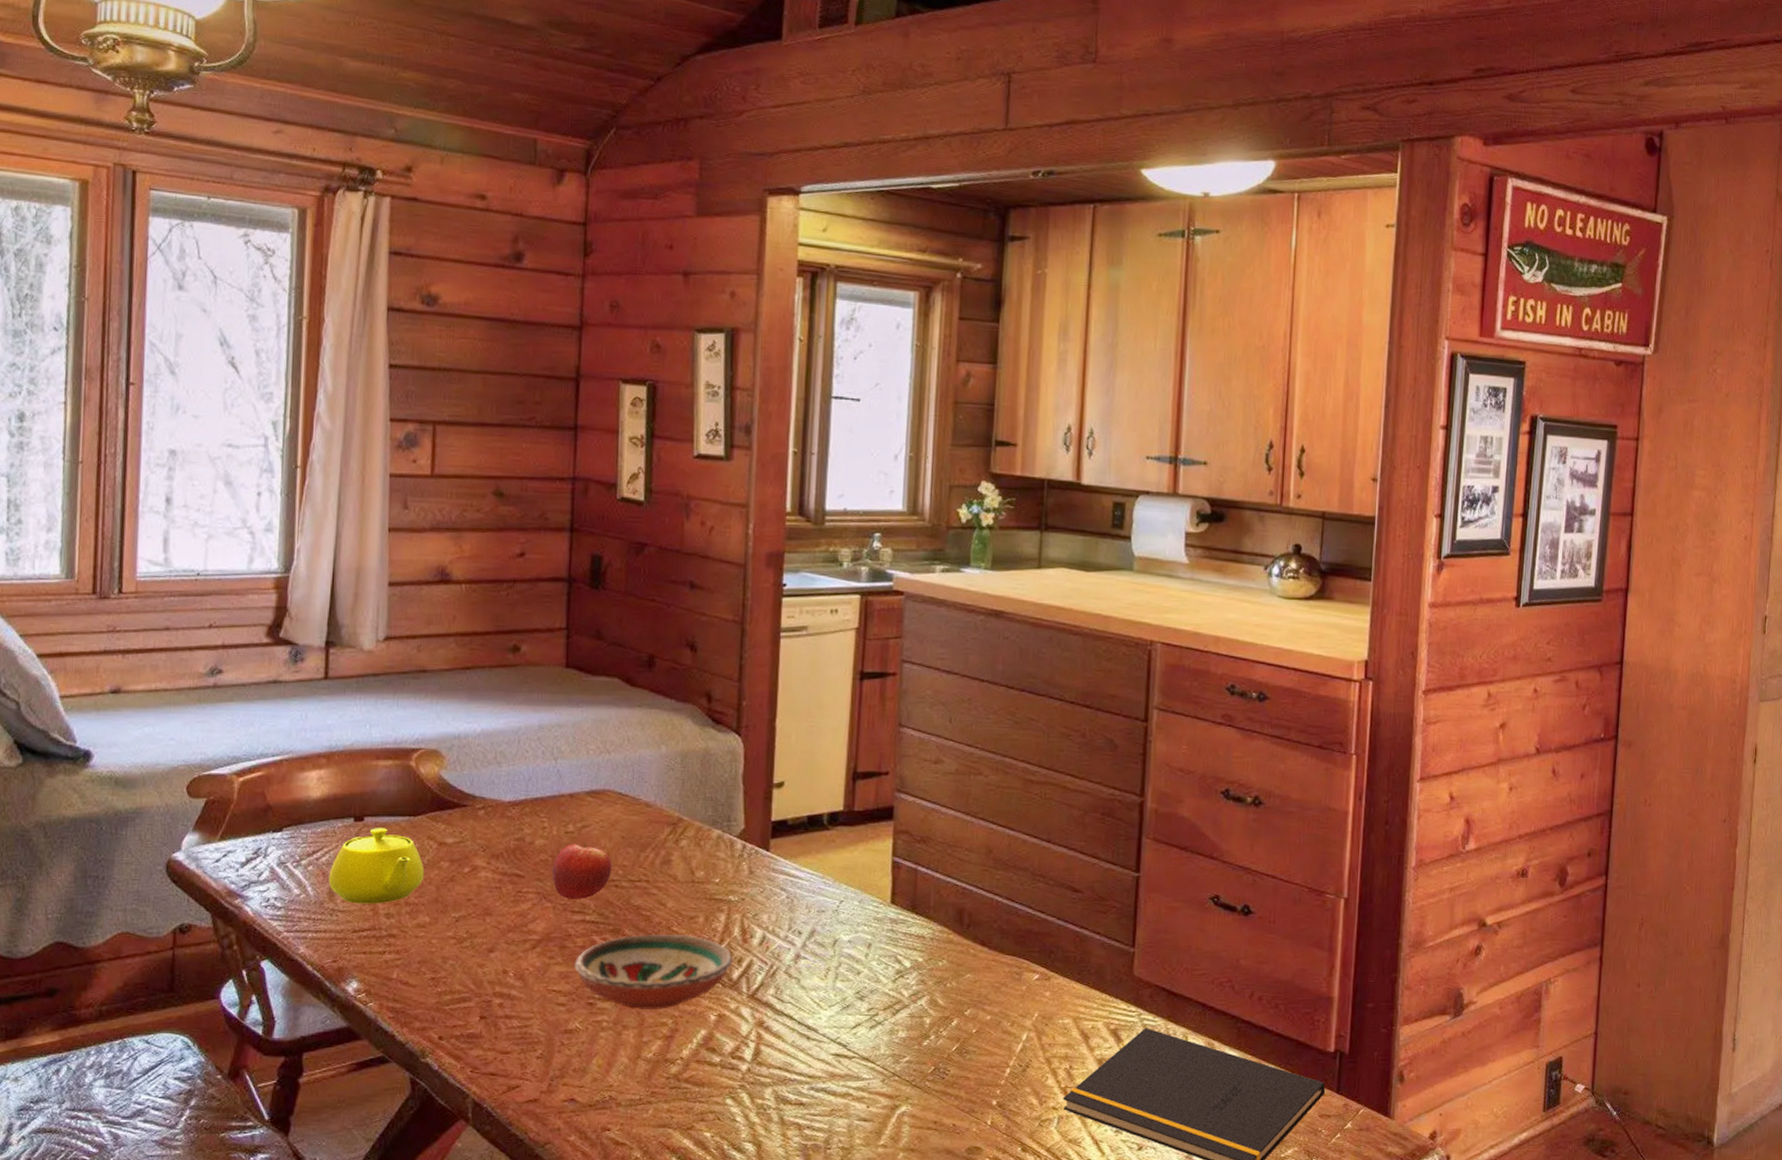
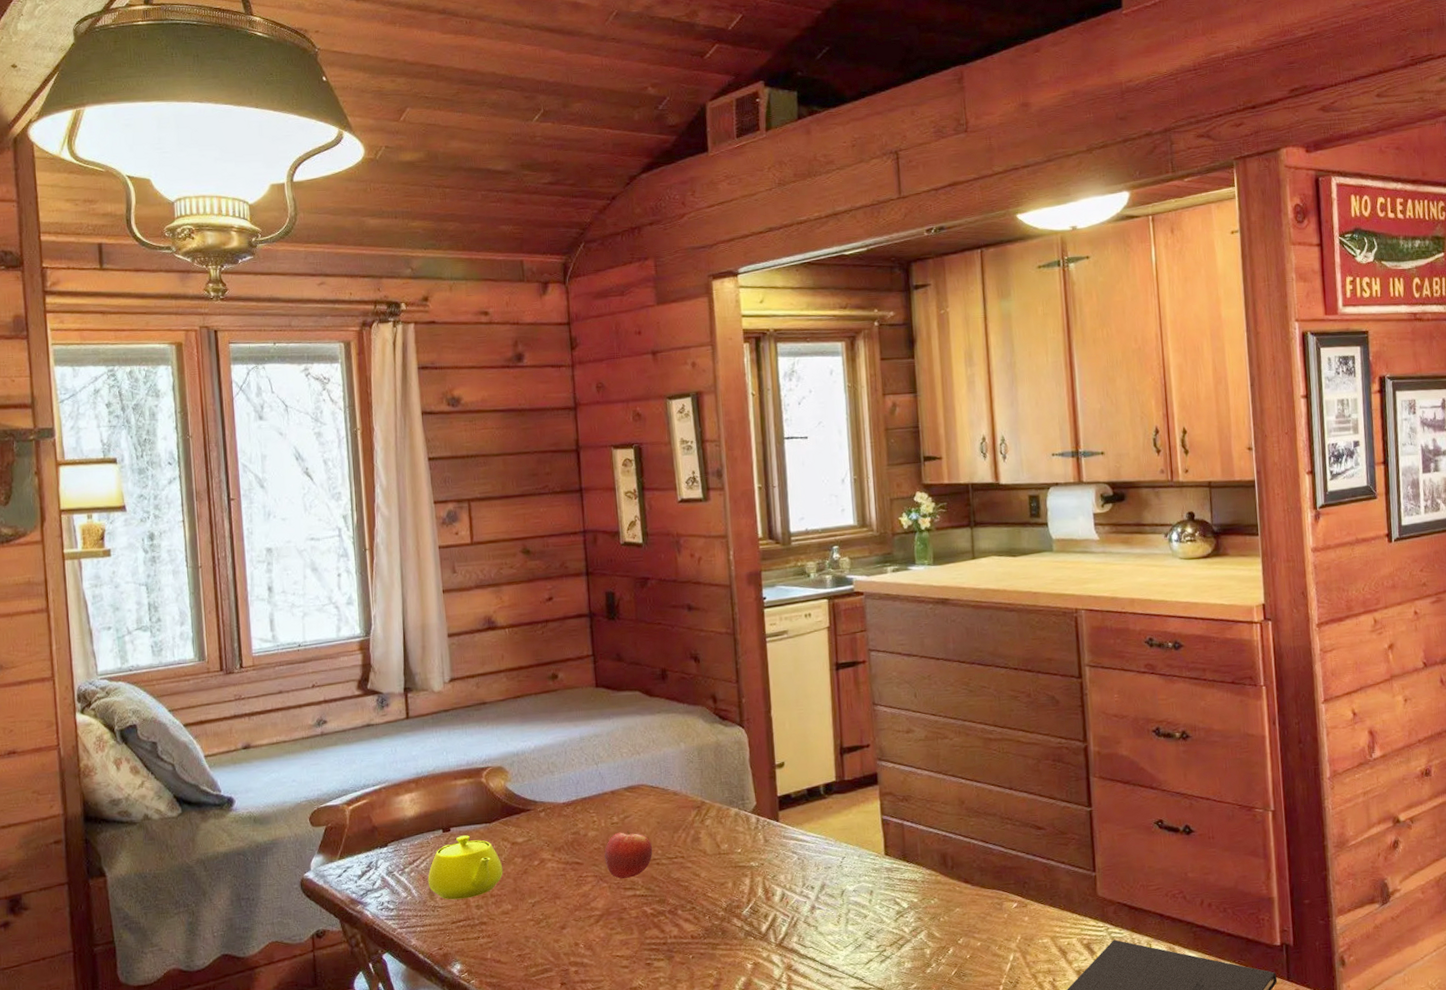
decorative bowl: present [574,933,733,1011] -> none [631,898,761,965]

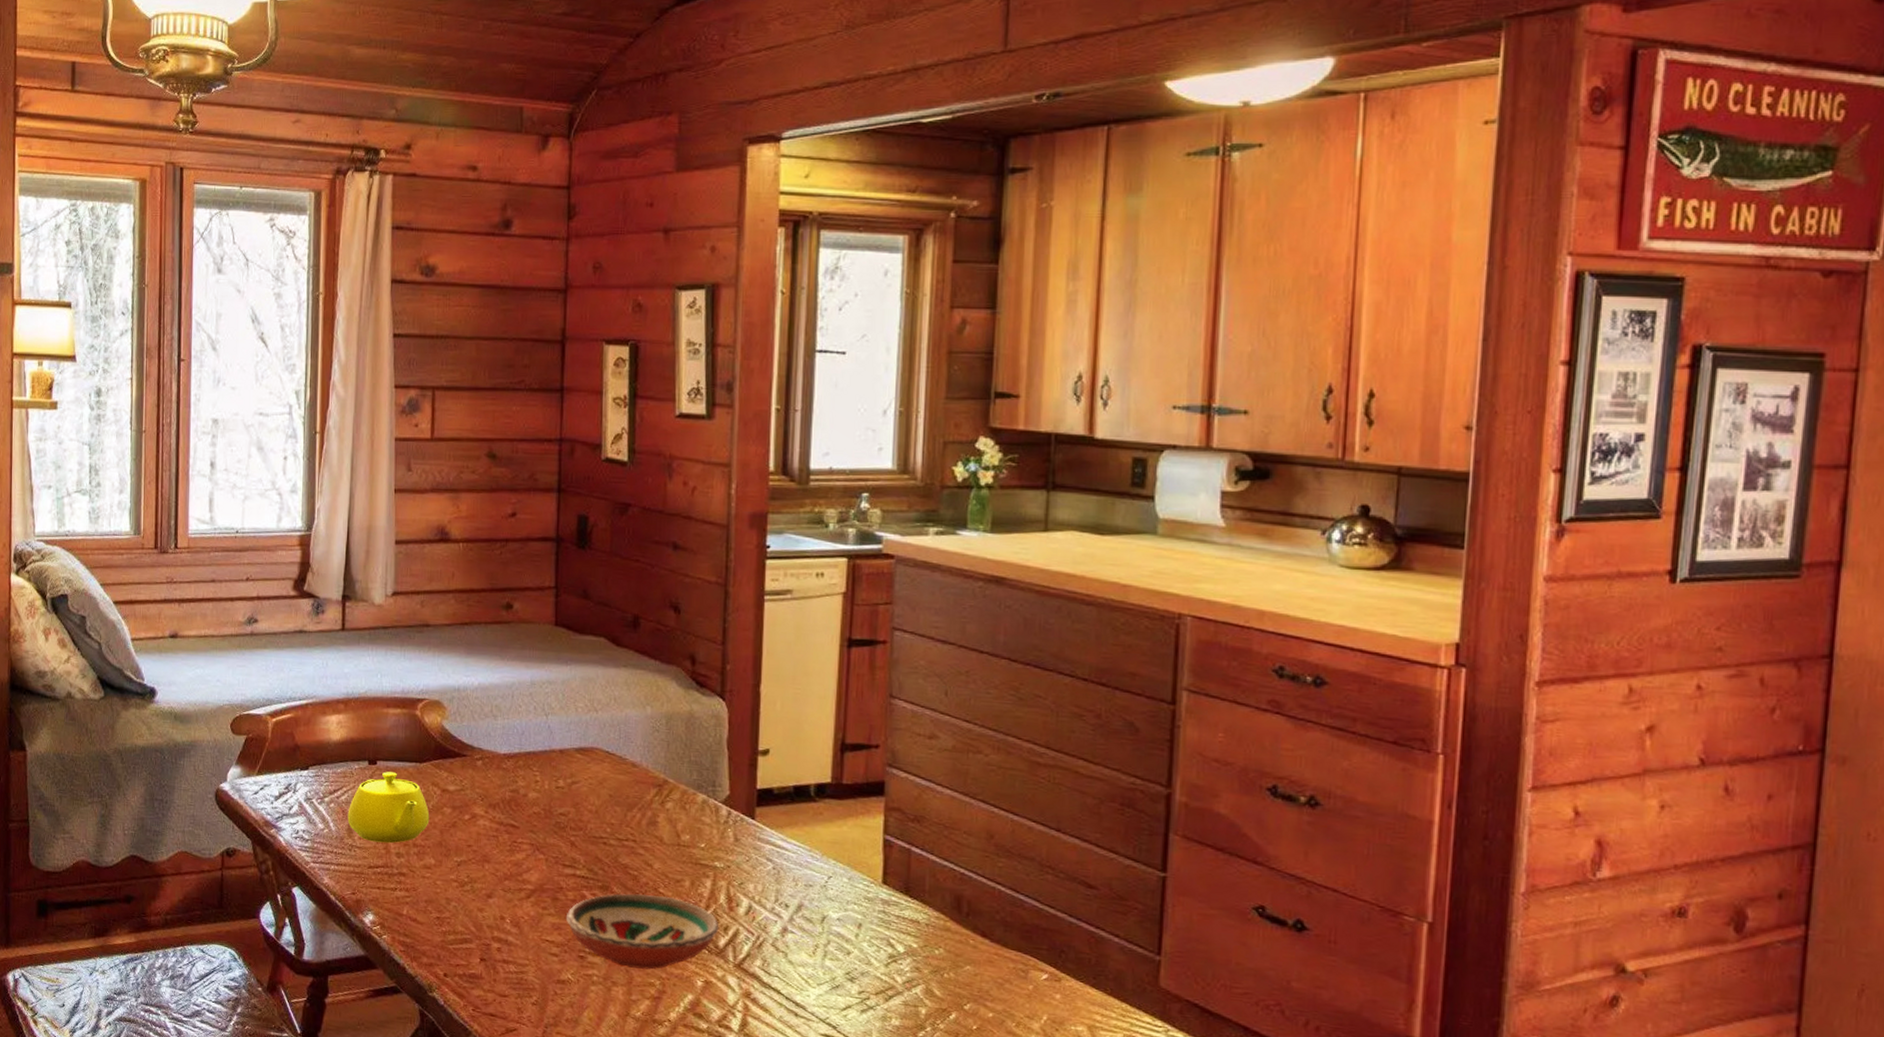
fruit: present [604,830,653,879] -> none [544,798,601,854]
decorative bowl: none [631,898,761,965] -> present [565,893,720,970]

